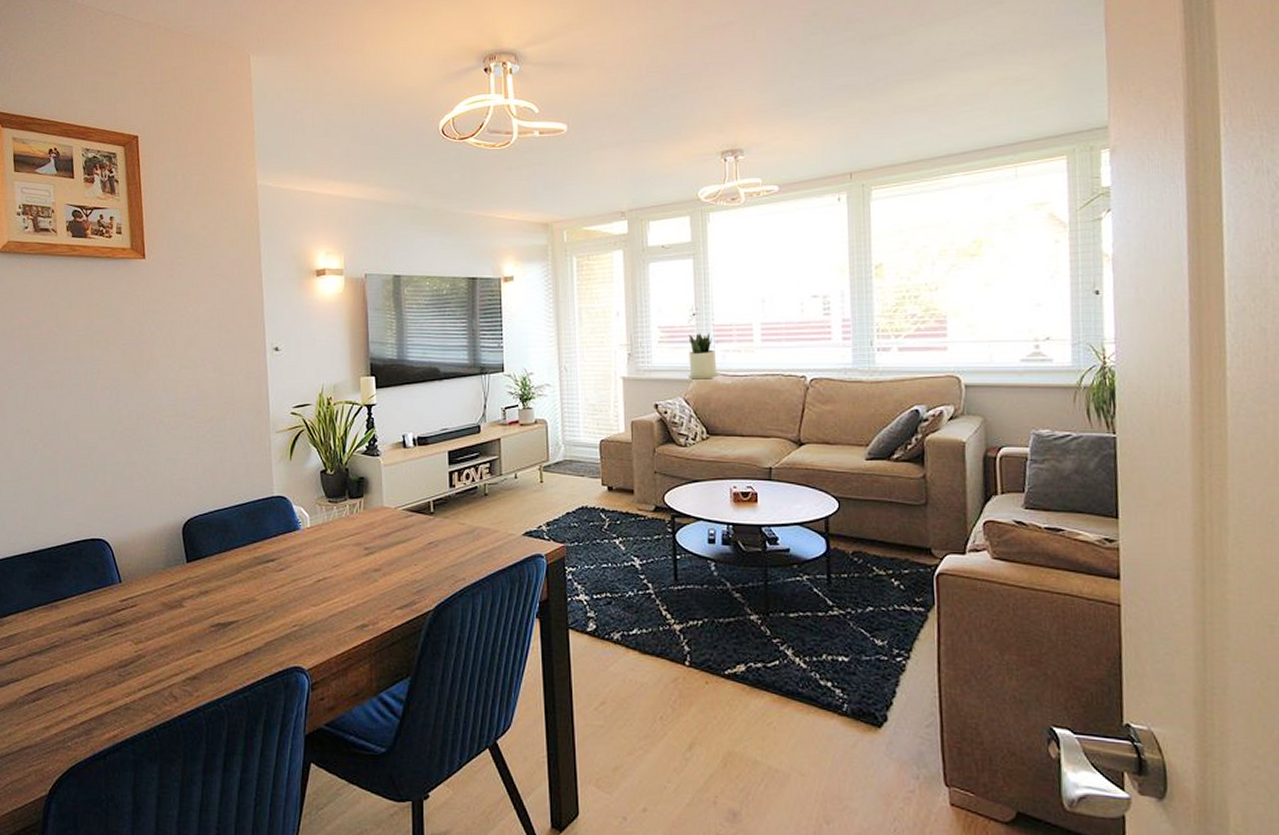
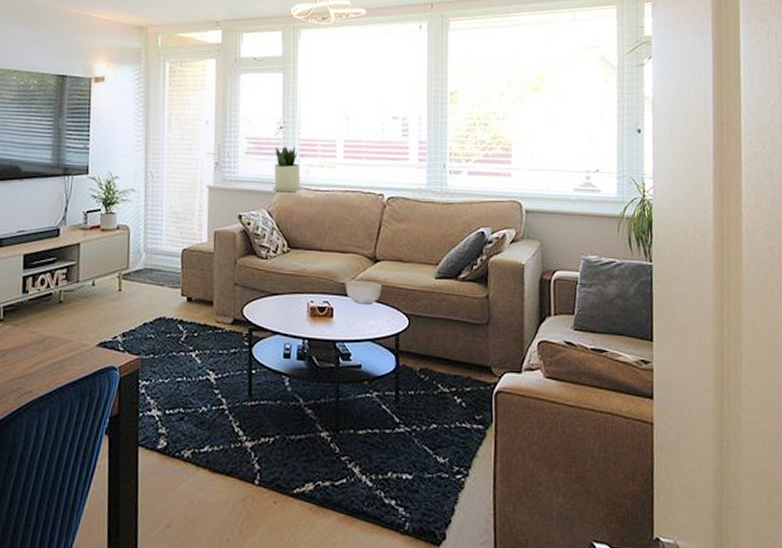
bowl: none [768,464,808,488] -> present [345,279,382,304]

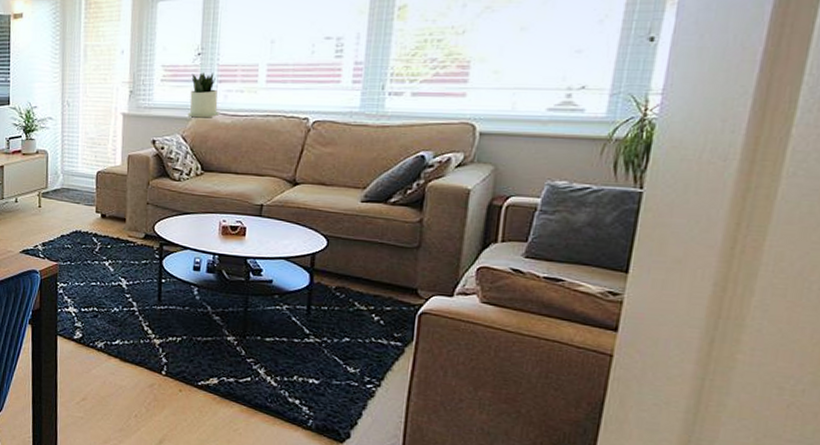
bowl: present [345,279,382,304] -> none [259,201,300,225]

